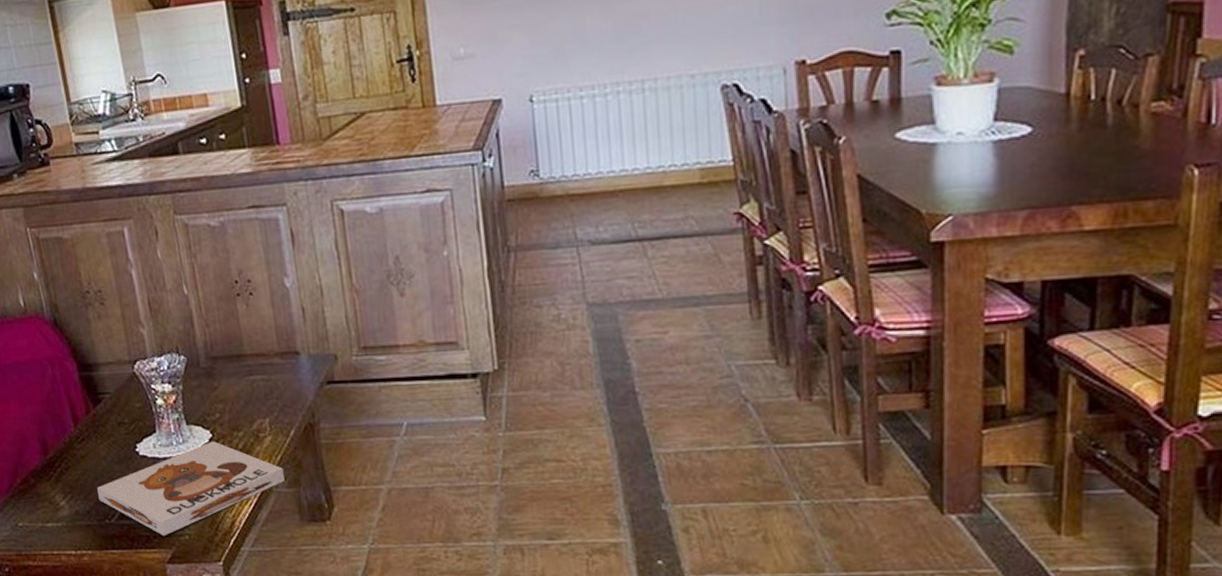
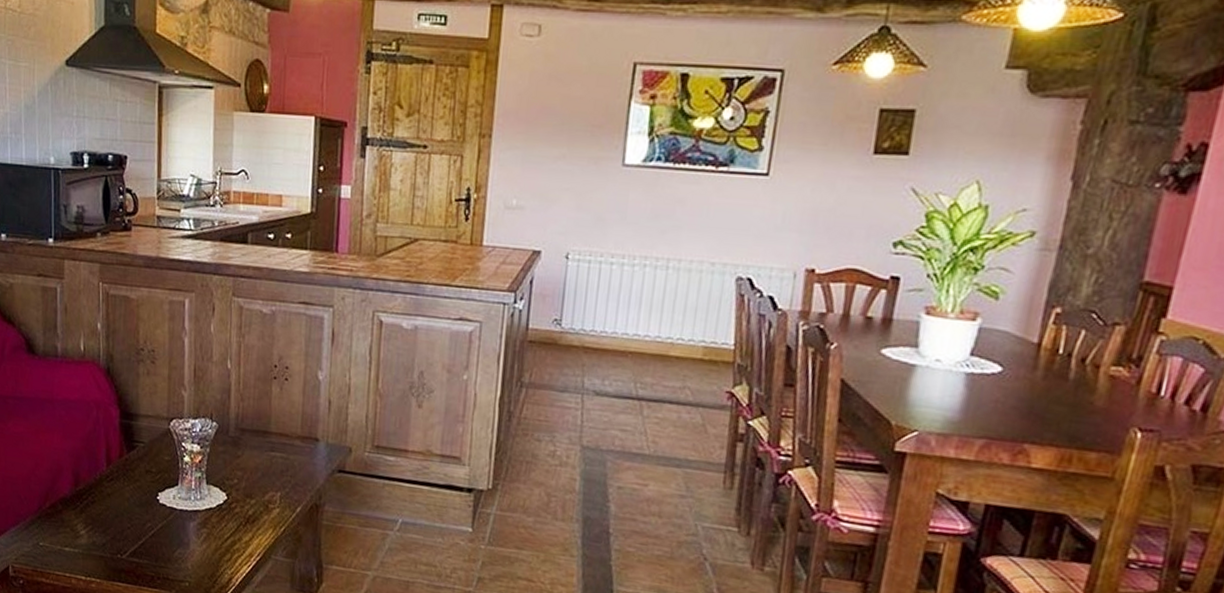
board game: present [97,441,284,536] -> none [116,503,284,580]

